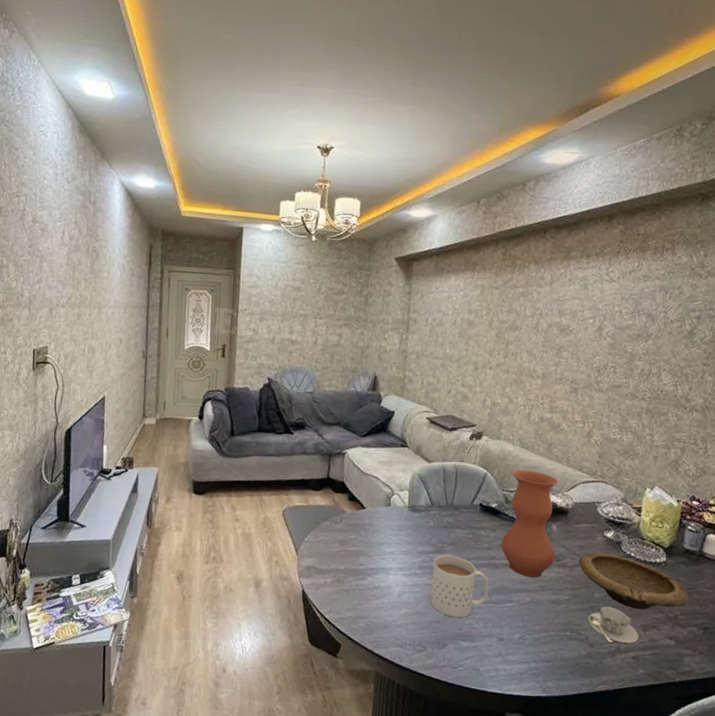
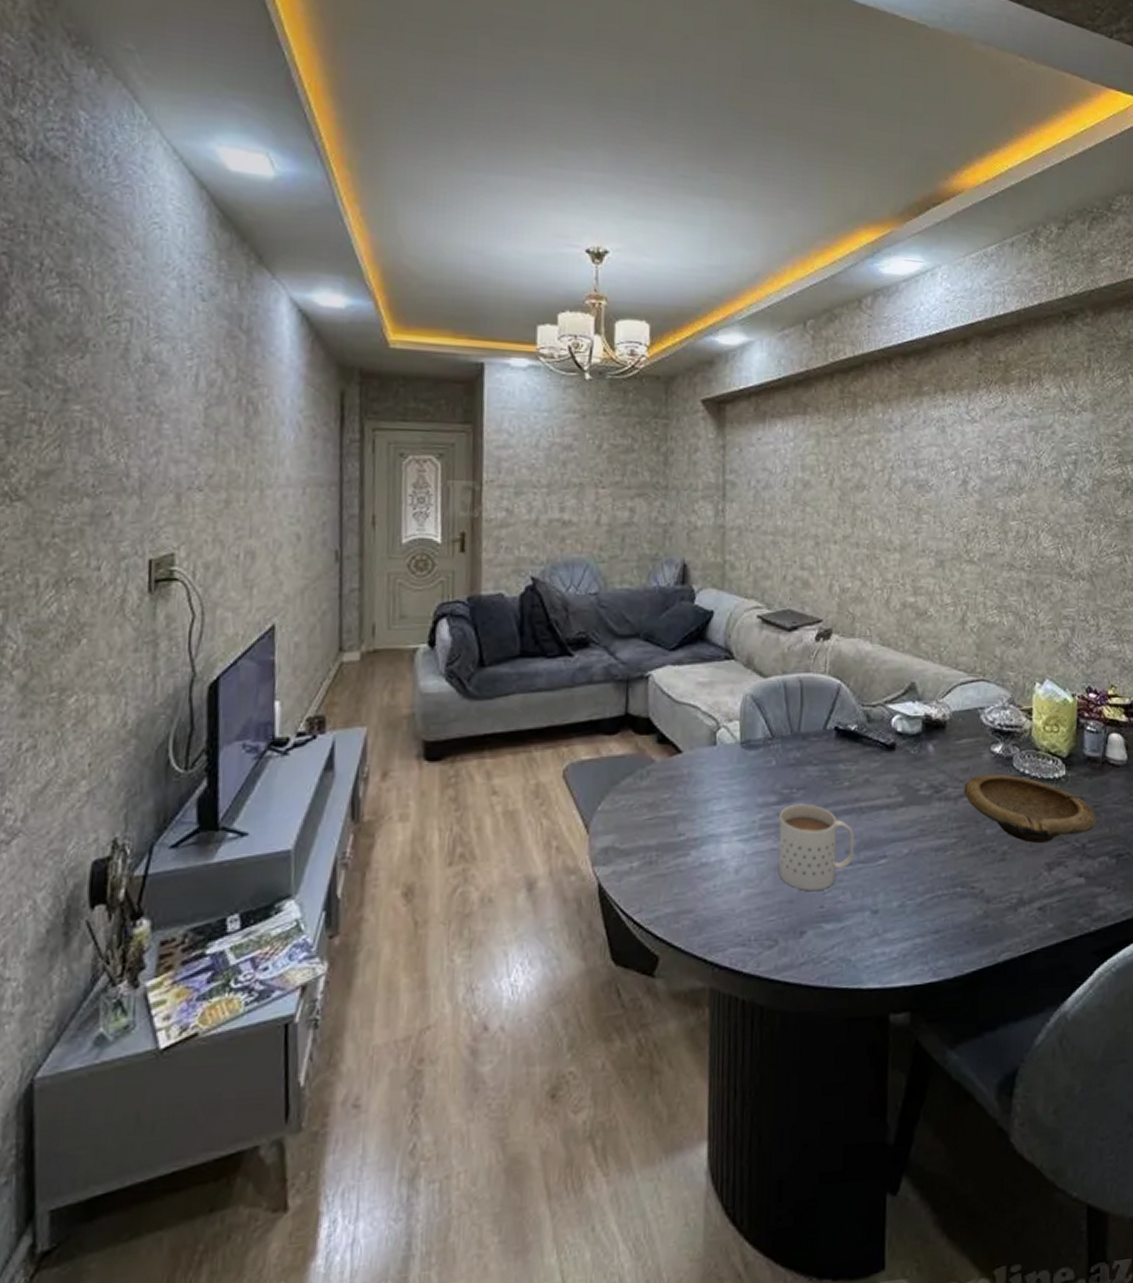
vase: present [501,469,559,578] -> none [866,675,935,820]
teacup: present [588,606,639,643] -> none [981,845,1044,894]

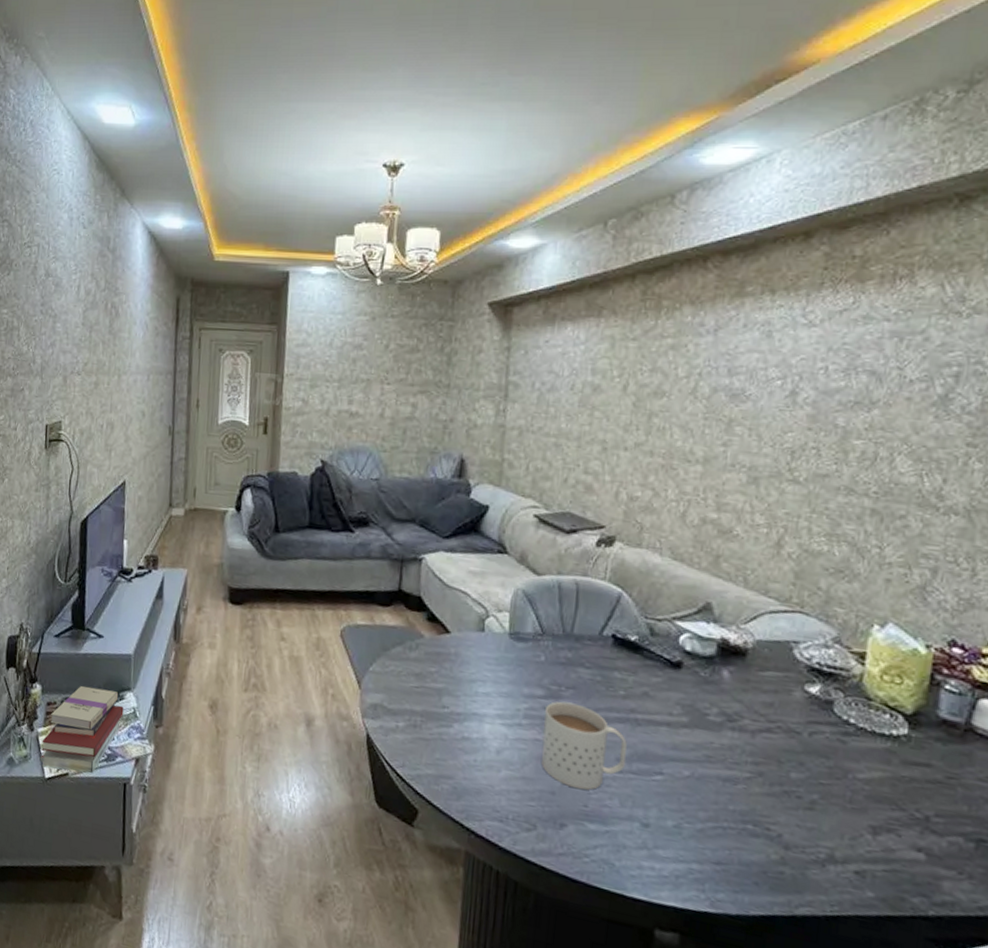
books: none [150,904,282,1035] -> present [39,686,124,773]
bowl: present [964,774,1097,844] -> none [764,713,950,805]

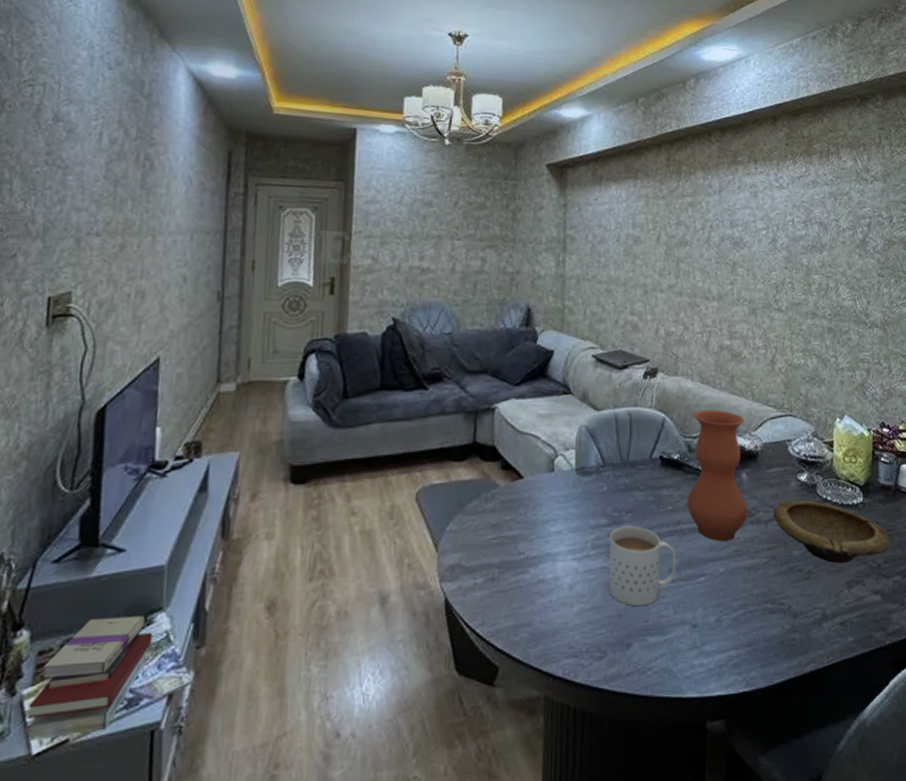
vase: none [644,589,732,744] -> present [687,409,748,541]
bowl: none [764,713,950,805] -> present [773,500,890,564]

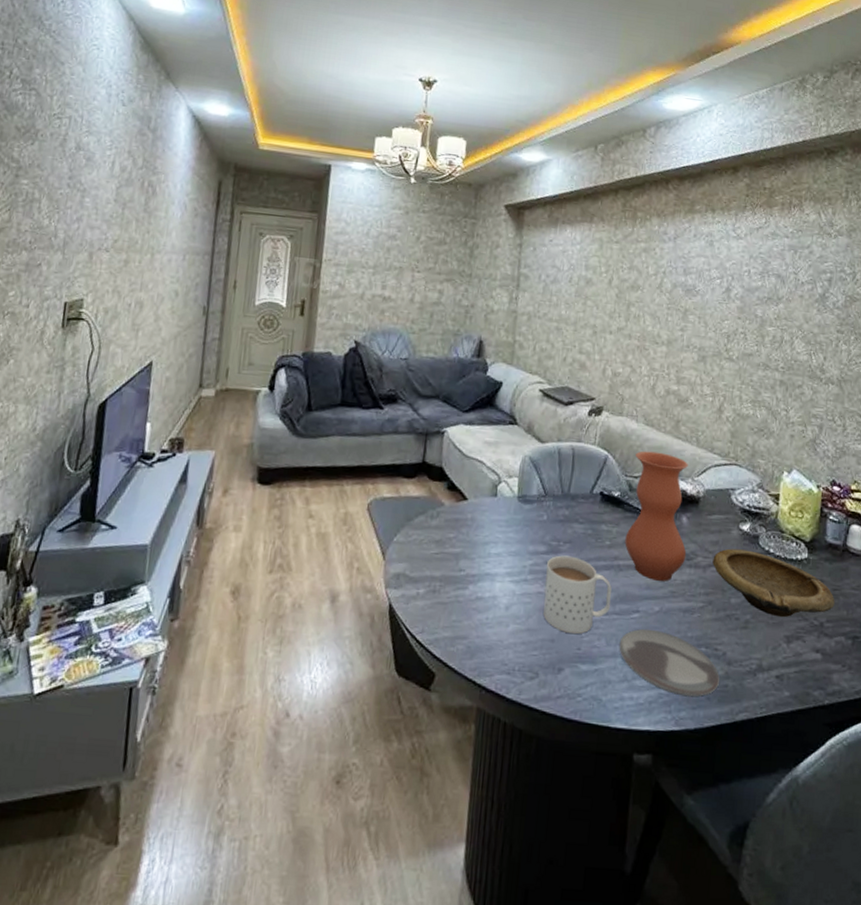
books: present [24,616,153,741] -> none [28,583,136,683]
plate: none [687,591,786,656] -> present [619,628,720,698]

